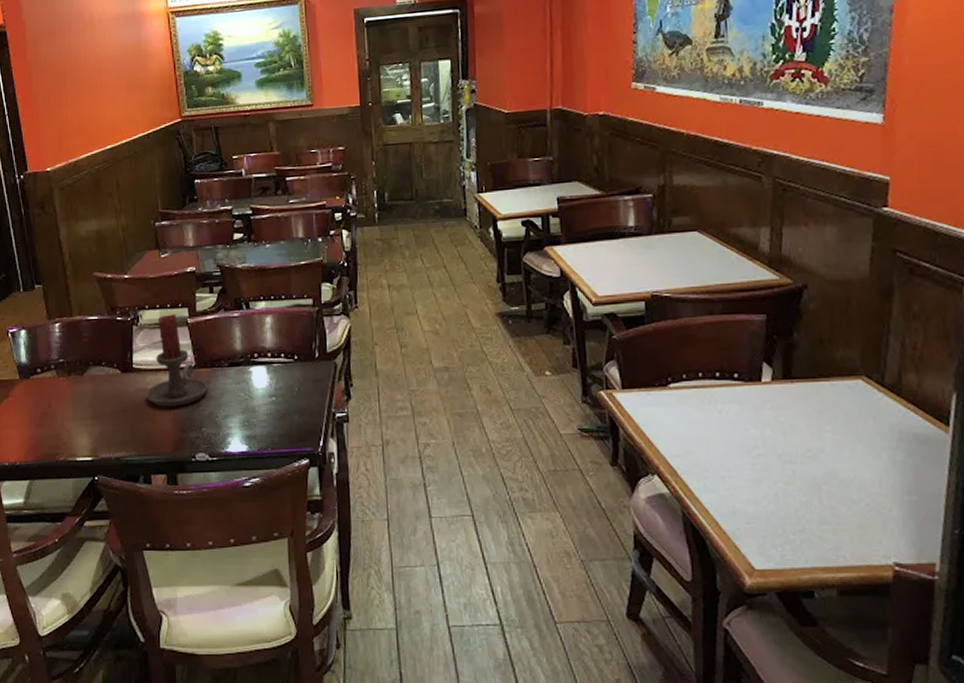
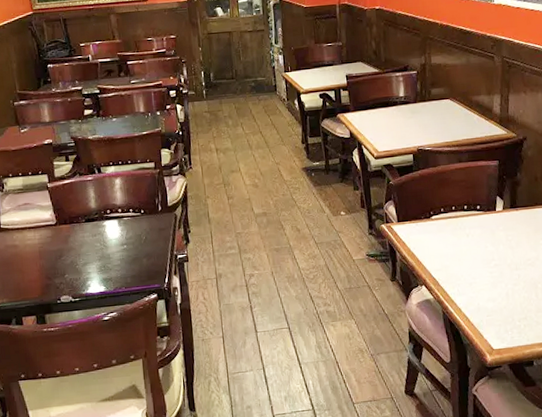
candle holder: present [146,314,208,407] -> none [13,180,69,260]

